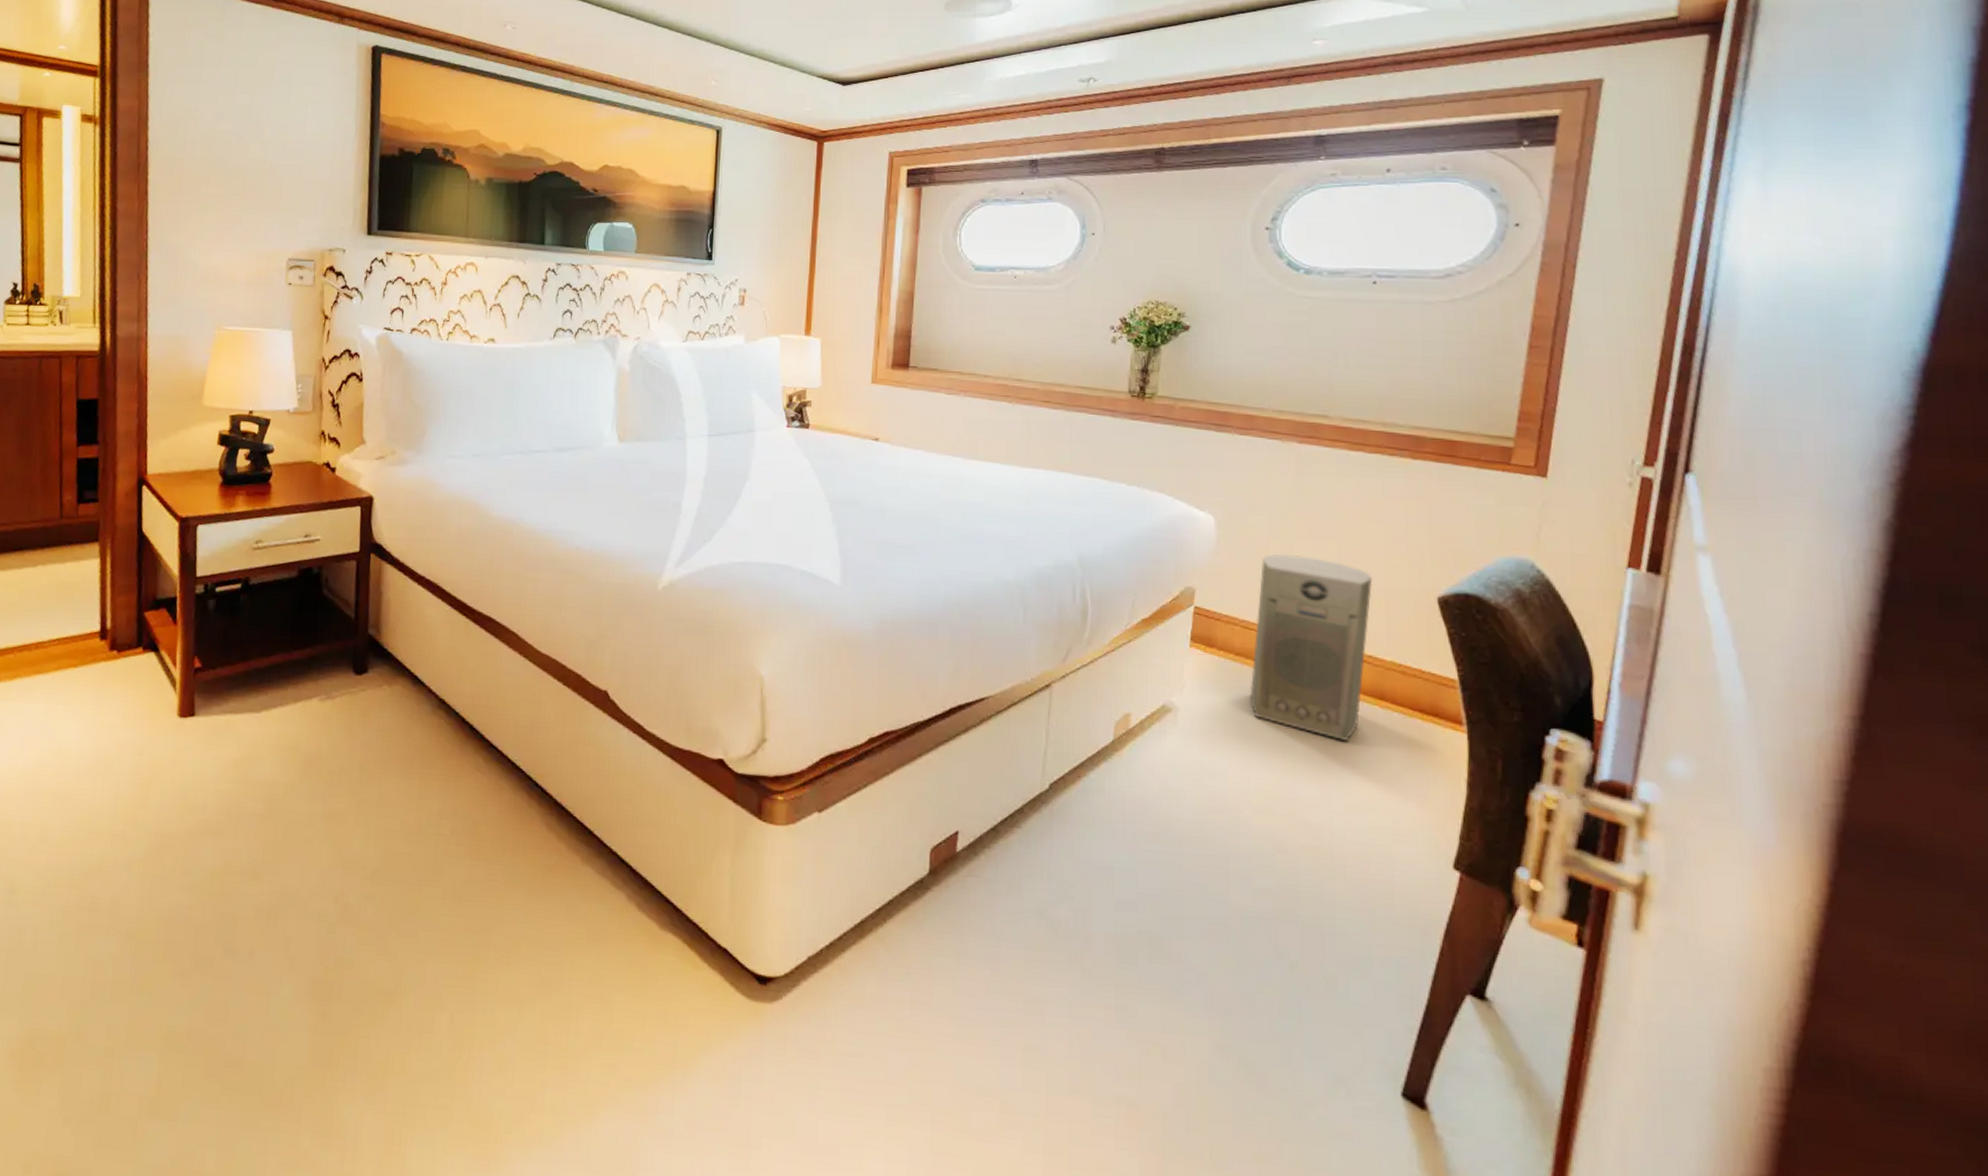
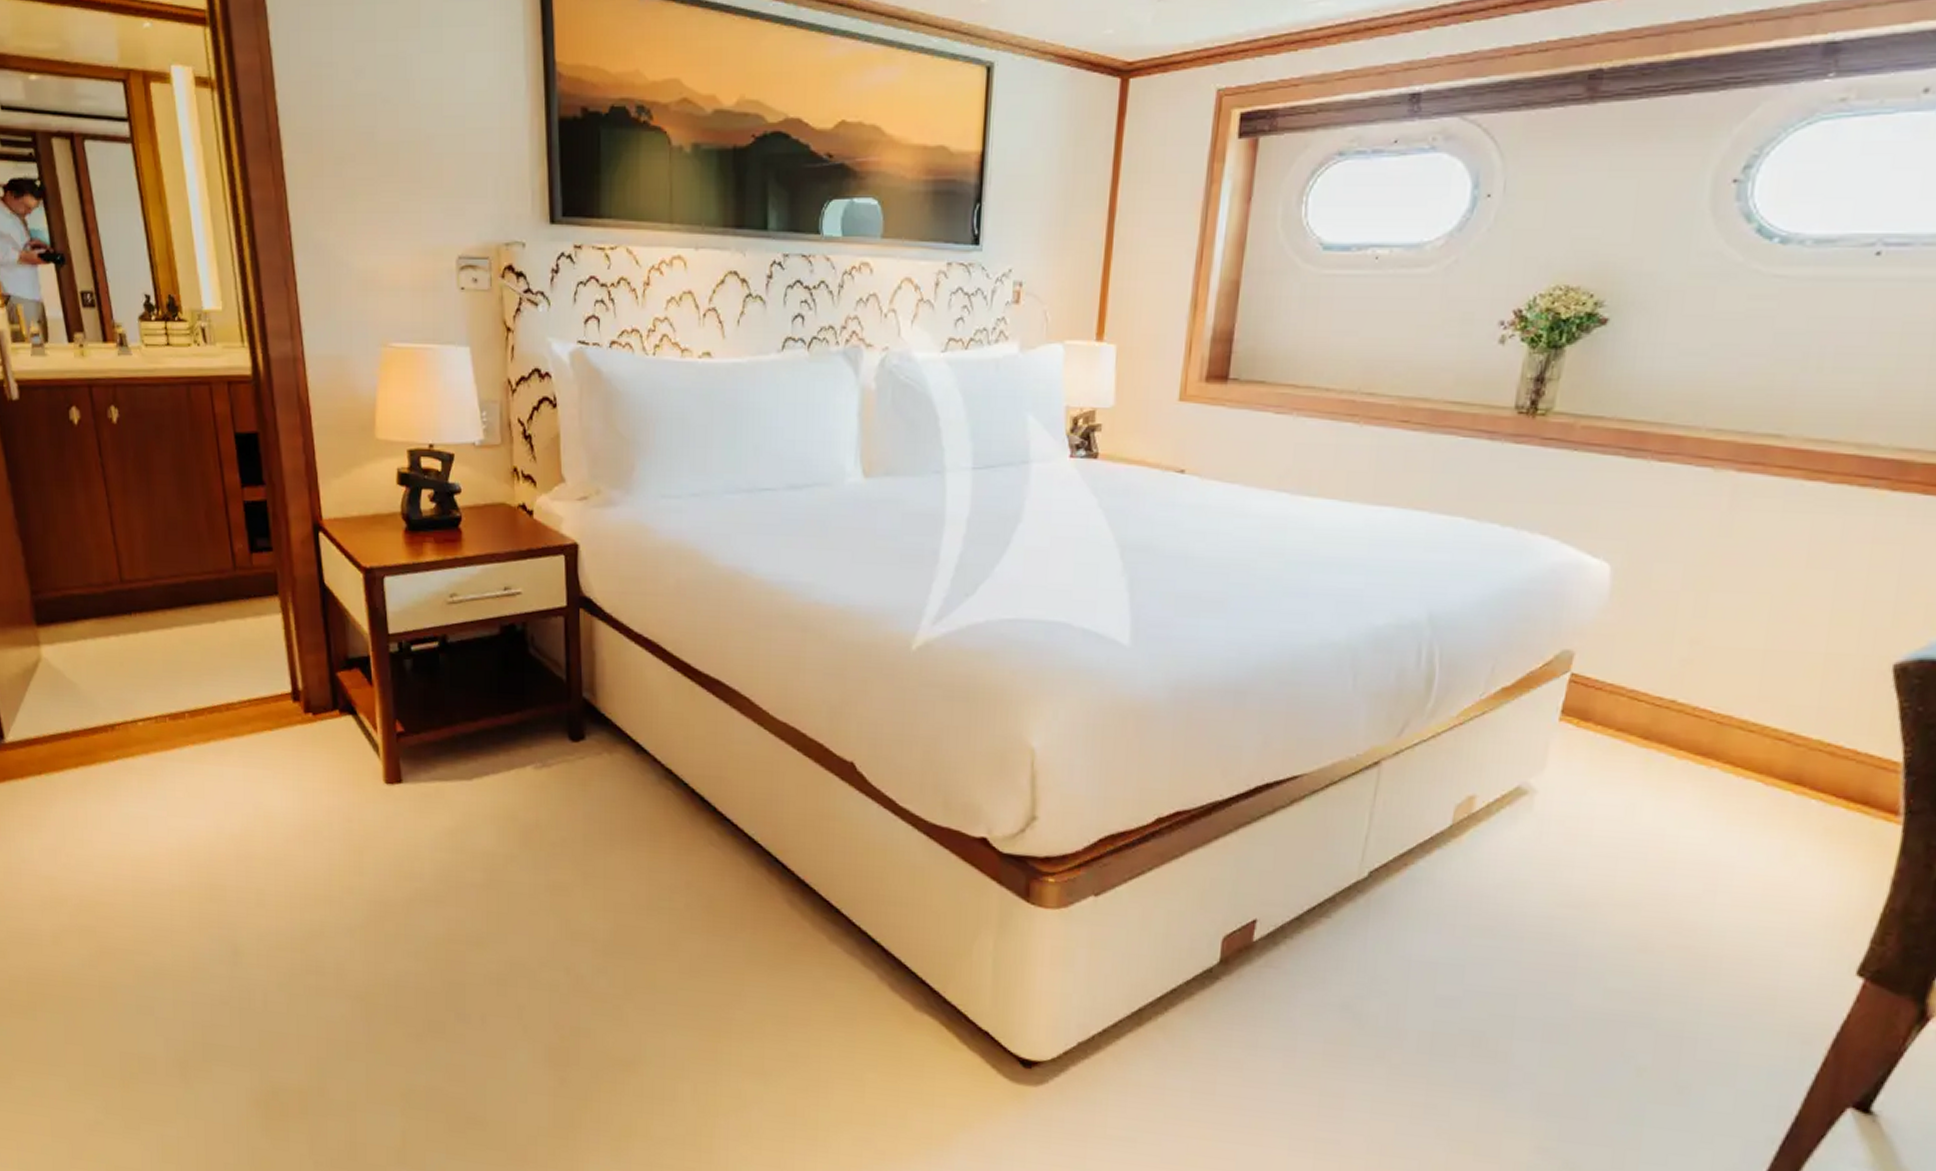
air purifier: present [1250,554,1373,742] -> none [1627,610,1811,832]

